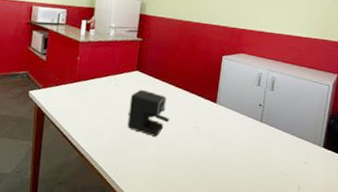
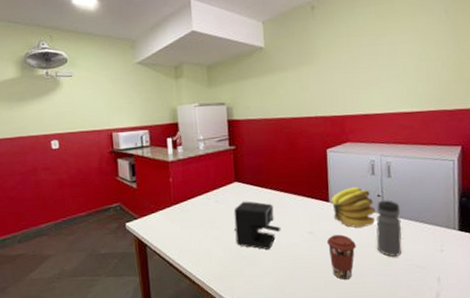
coffee cup: none [208,133,233,175] -> present [326,234,356,280]
banana: none [218,93,256,131] -> present [331,187,376,228]
water bottle: none [250,109,277,161] -> present [376,198,402,257]

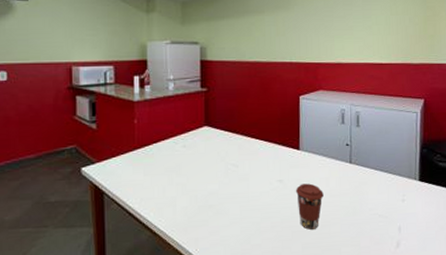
coffee maker: present [234,201,281,250] -> none [201,146,250,199]
banana: present [331,187,376,228] -> none [301,135,344,176]
water bottle: present [376,198,402,257] -> none [343,148,368,206]

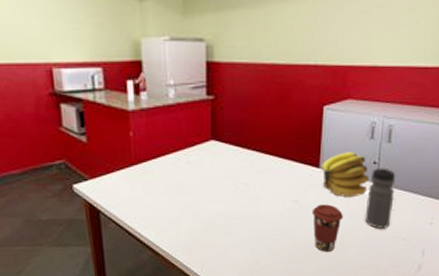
banana: none [301,135,344,176] -> present [321,152,370,197]
water bottle: none [343,148,368,206] -> present [364,166,396,229]

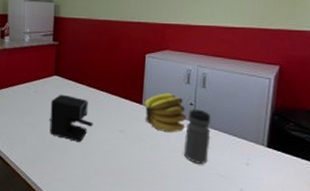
coffee maker: none [207,163,262,220] -> present [49,94,94,143]
coffee cup: present [311,204,343,252] -> none [135,136,163,180]

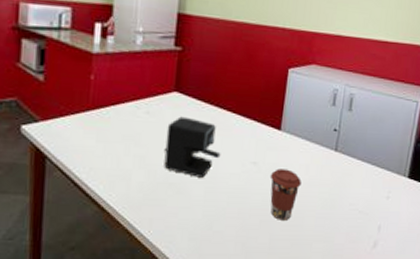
coffee cup: none [135,136,163,180] -> present [270,169,301,220]
banana: present [144,93,187,132] -> none [282,116,330,163]
water bottle: present [183,108,211,164] -> none [322,134,355,199]

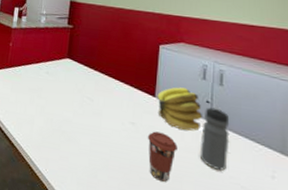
coffee maker: present [163,116,221,179] -> none [58,78,104,131]
banana: none [282,116,330,163] -> present [157,87,203,131]
water bottle: none [322,134,355,199] -> present [199,106,230,171]

